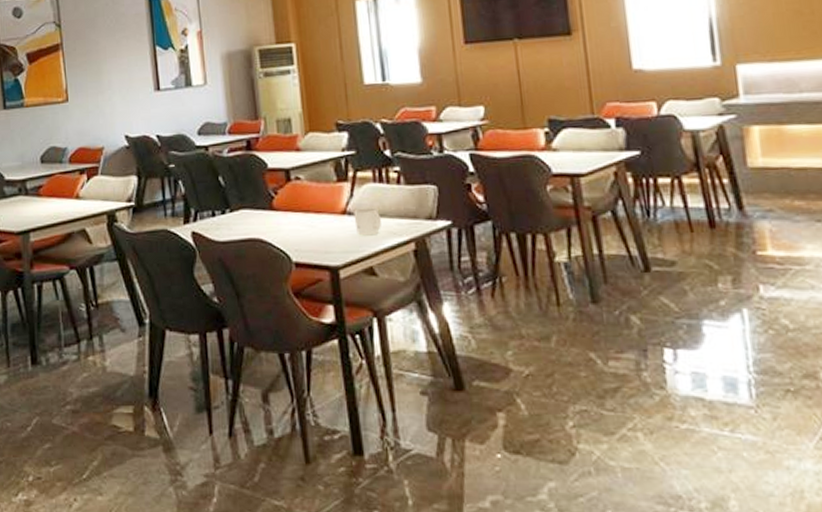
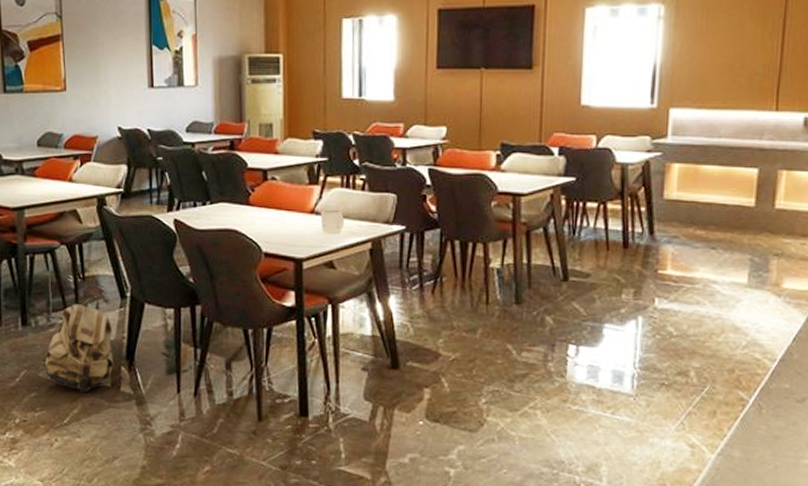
backpack: none [54,326,136,440] -> present [40,296,114,393]

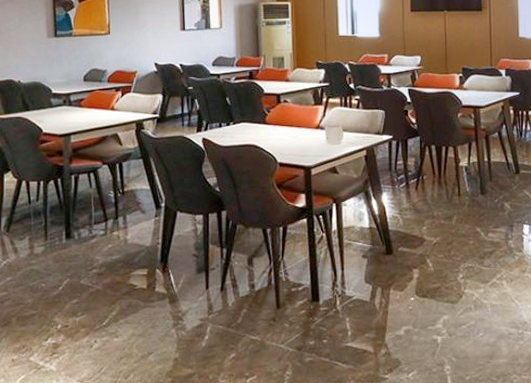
backpack: present [40,296,114,393] -> none [82,208,150,295]

